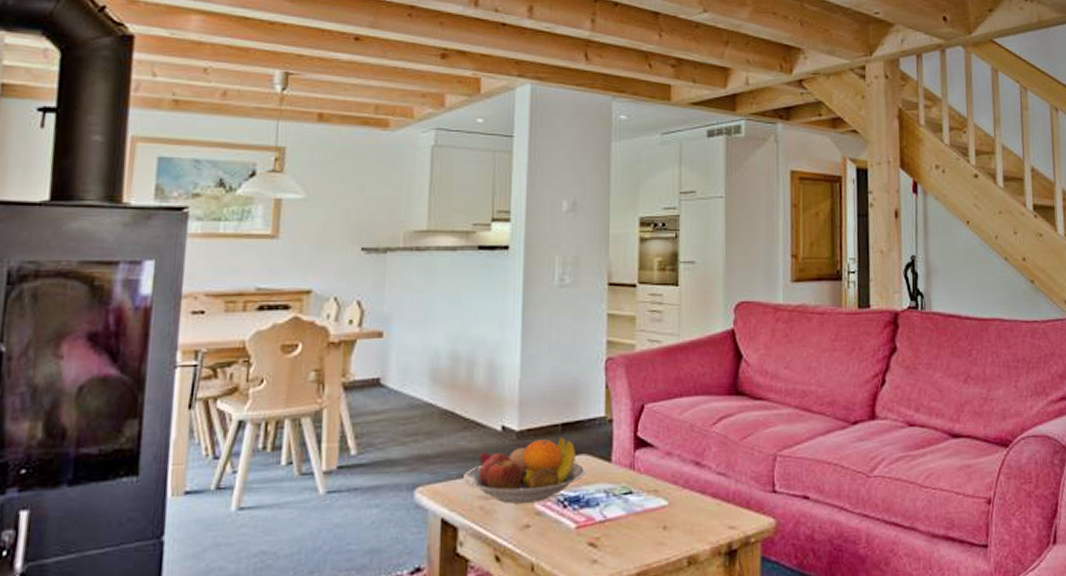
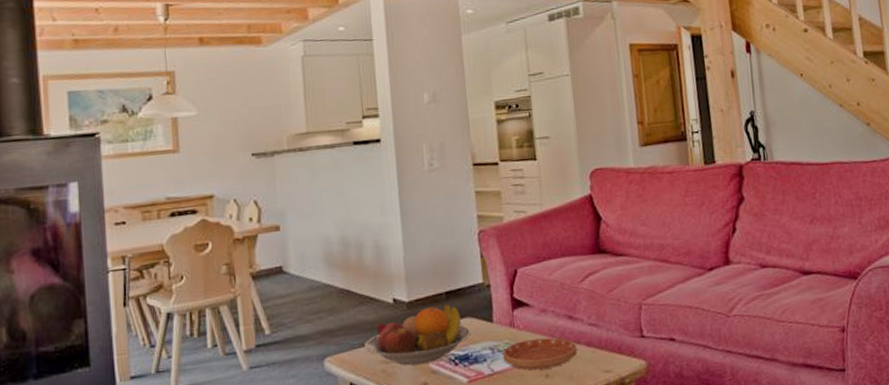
saucer: none [618,484,701,520] -> present [502,337,578,370]

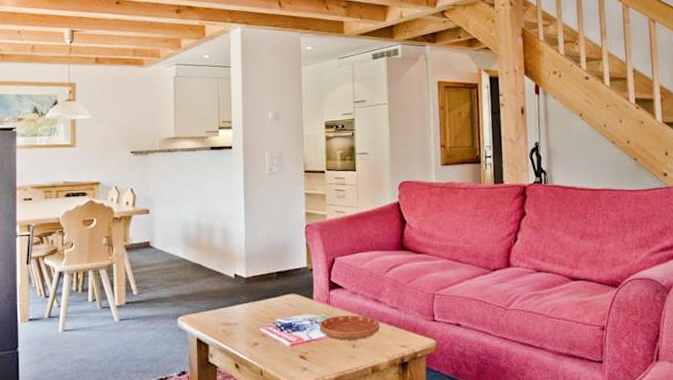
fruit bowl: present [365,302,472,366] -> none [210,280,295,328]

